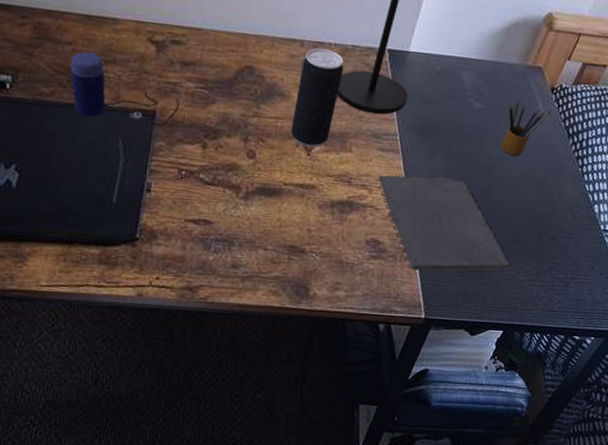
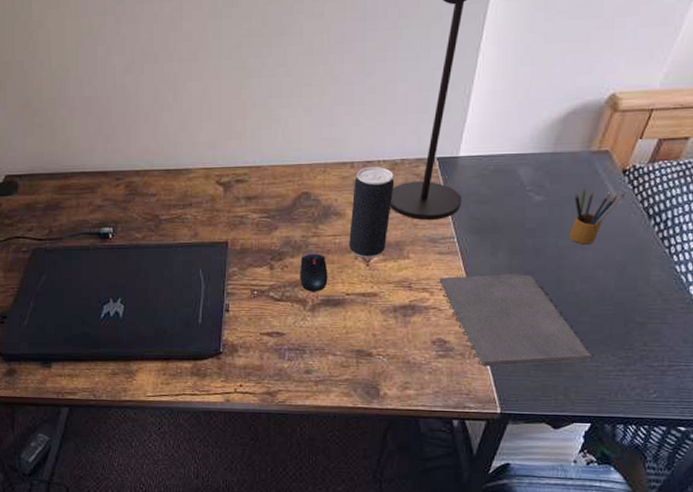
speaker: present [70,51,179,127] -> none [156,200,247,255]
mouse: none [235,135,267,179] -> present [300,253,328,292]

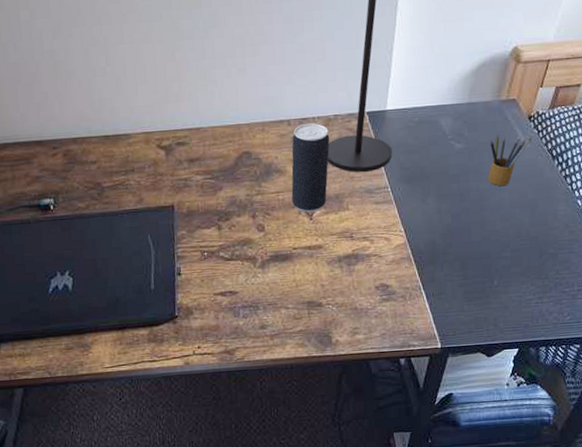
mouse: present [300,253,328,292] -> none [246,211,275,249]
notepad: present [436,274,594,367] -> none [375,217,516,306]

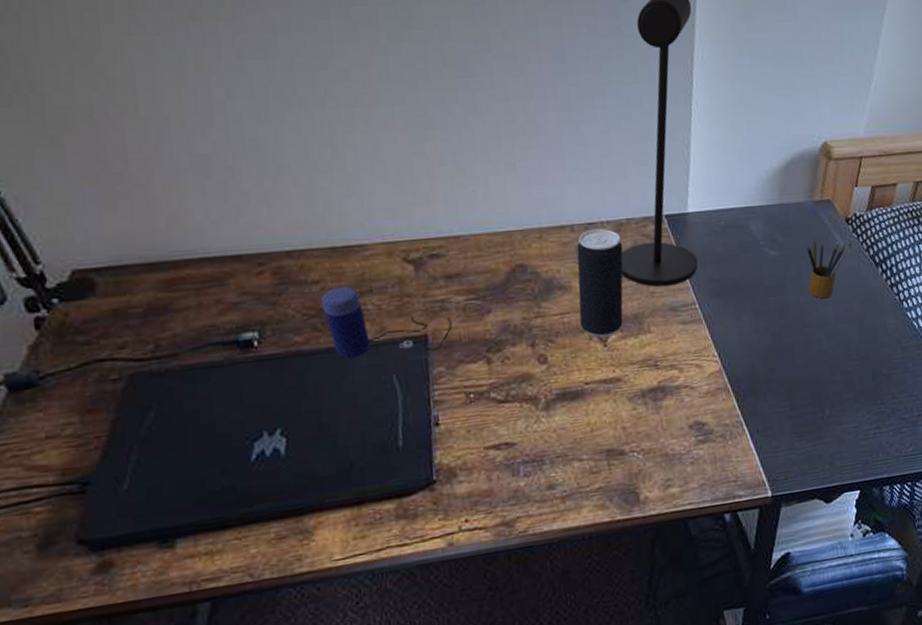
speaker: none [98,166,193,221] -> present [322,287,452,359]

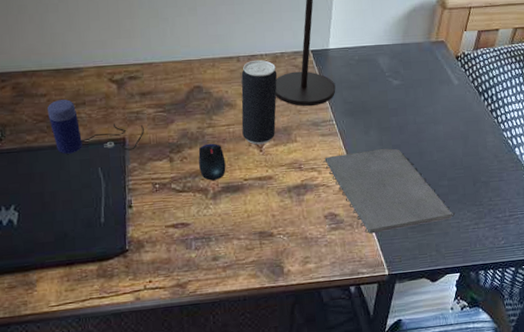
mouse: none [524,337,561,386] -> present [198,143,226,181]
notepad: none [684,337,851,446] -> present [322,148,455,234]
pencil box: present [806,240,852,299] -> none [423,73,461,120]

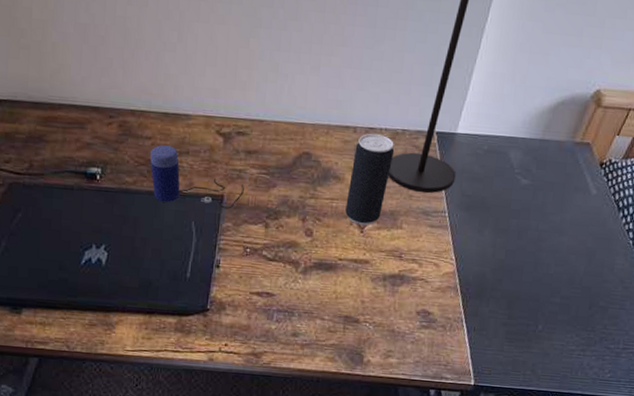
mouse: present [198,143,226,181] -> none [294,215,323,255]
notepad: present [322,148,455,234] -> none [426,250,561,340]

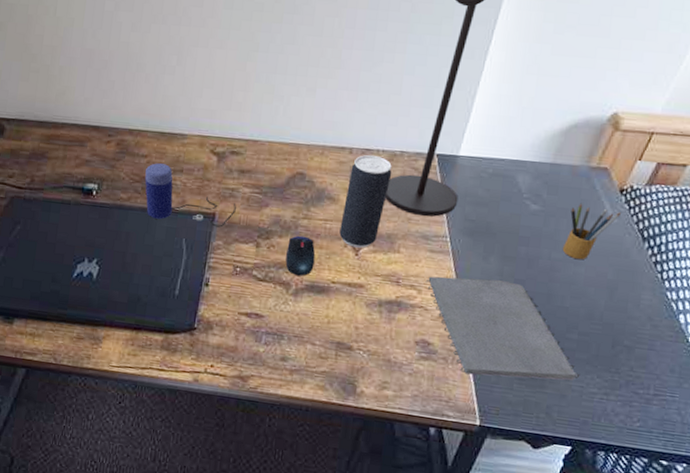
mouse: none [294,215,323,255] -> present [285,235,316,276]
notepad: none [426,250,561,340] -> present [425,276,579,381]
pencil box: none [548,176,601,230] -> present [562,203,622,260]

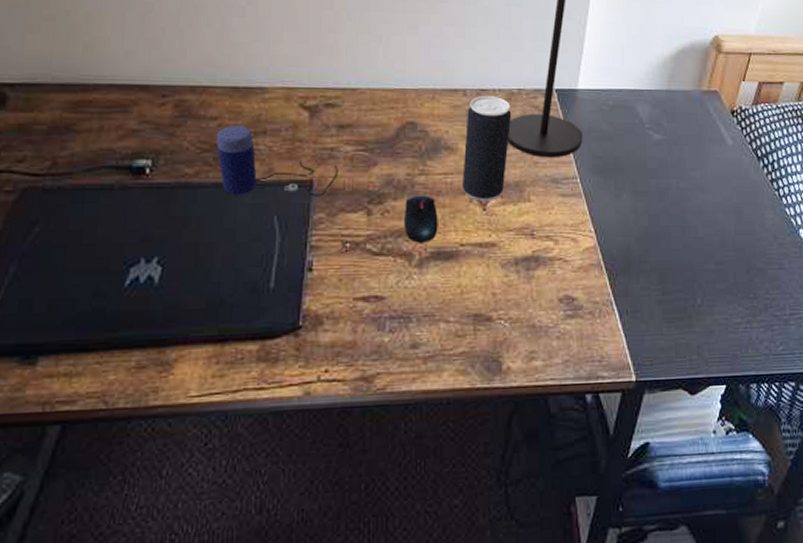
notepad: present [425,276,579,381] -> none [561,218,722,326]
pencil box: present [562,203,622,260] -> none [688,128,736,187]

